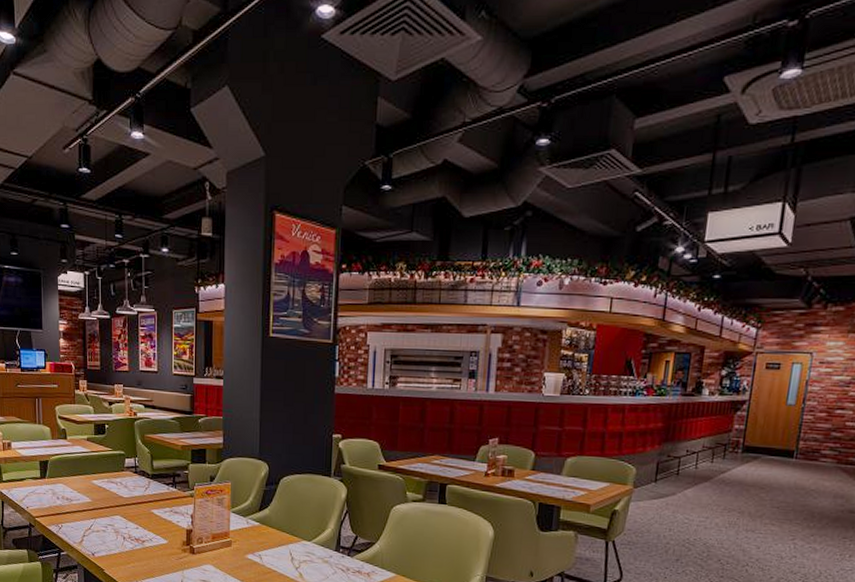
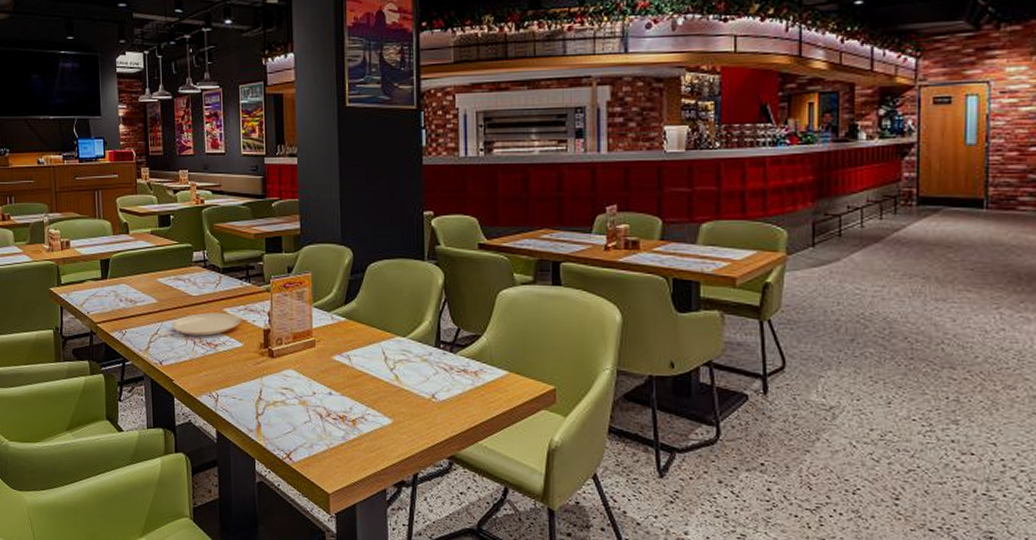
plate: none [104,512,166,533] -> present [172,312,241,336]

